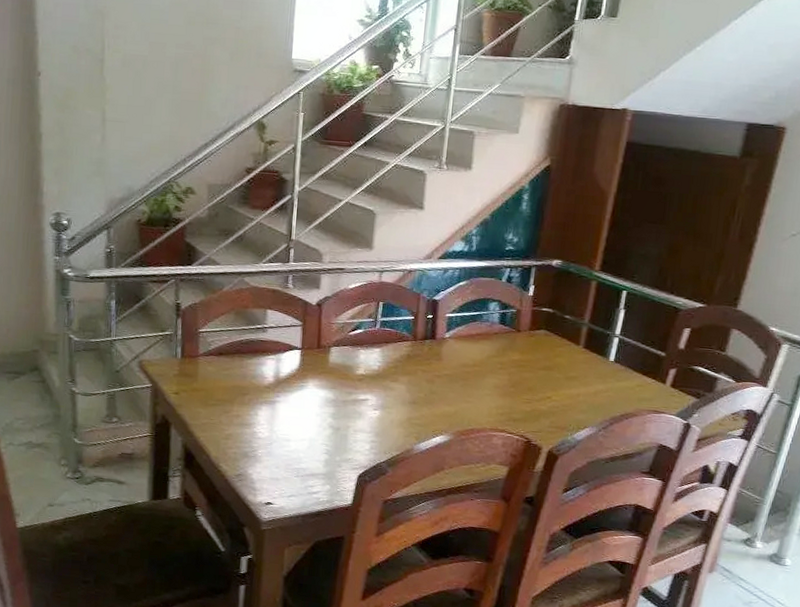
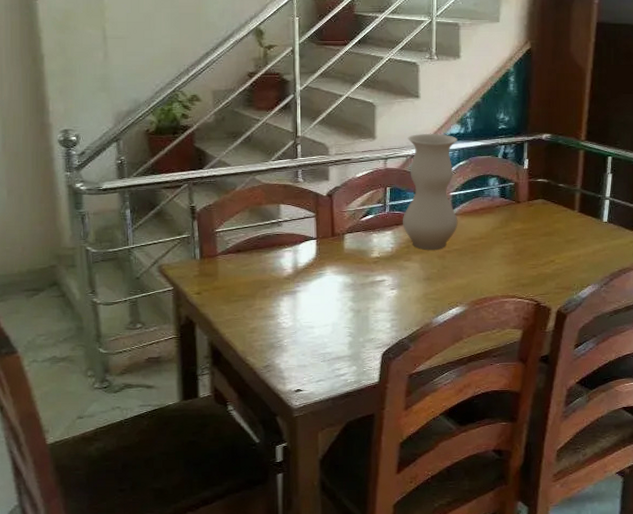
vase: none [392,248,460,373] -> present [402,134,458,250]

